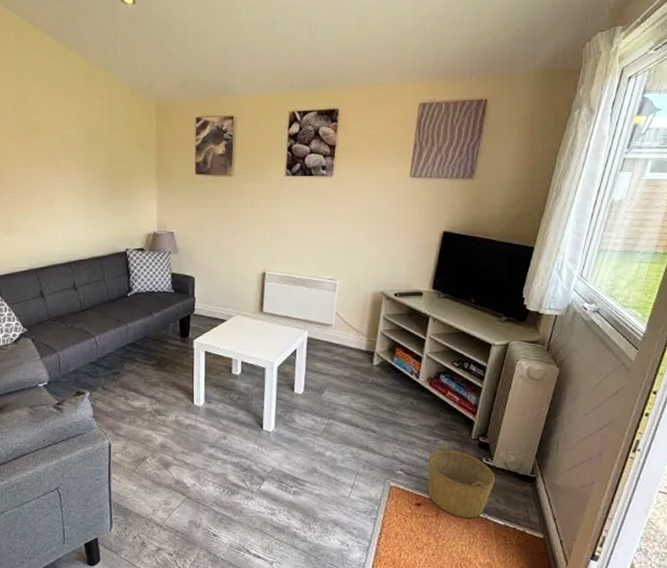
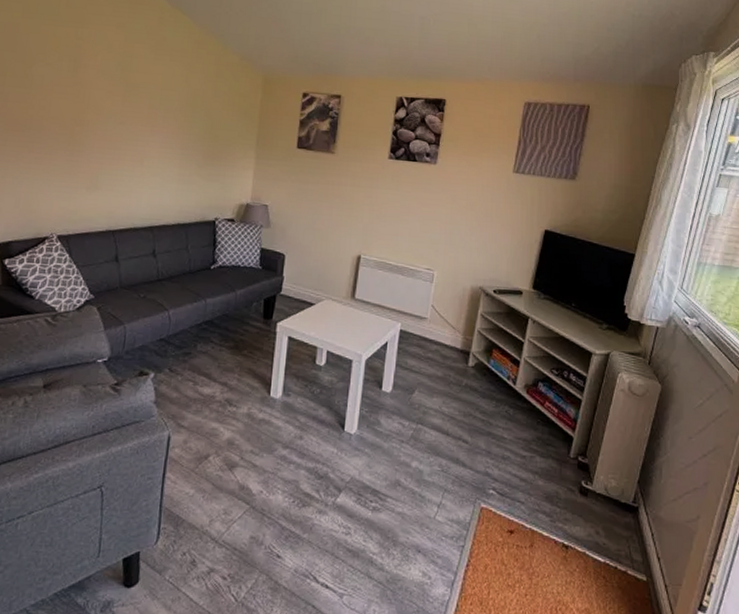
basket: present [427,443,496,519] -> none [521,460,595,553]

